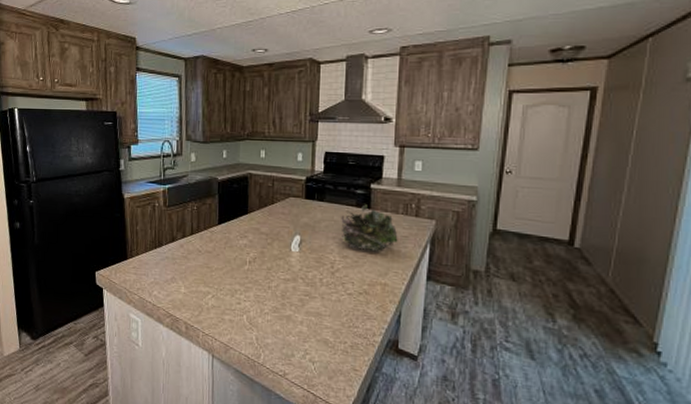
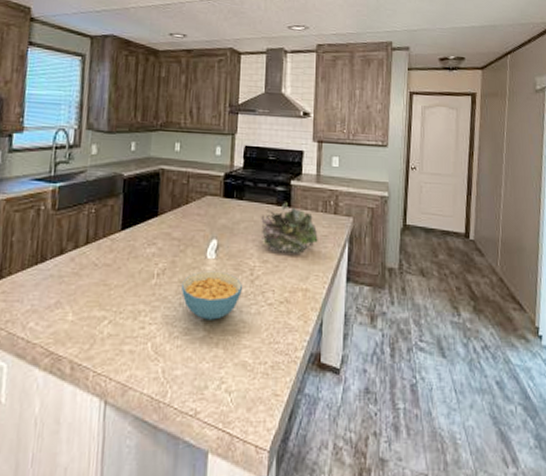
cereal bowl: none [269,262,323,303] -> present [181,271,242,320]

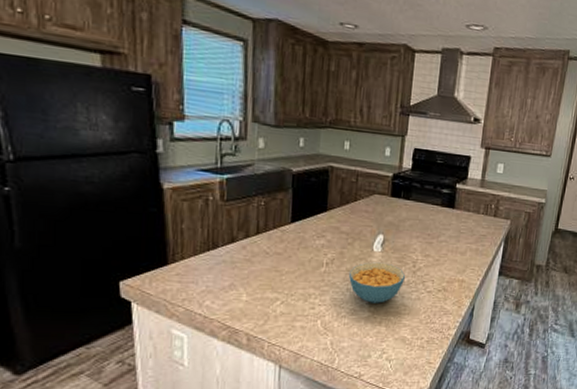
plant: present [261,201,318,254] -> none [425,202,477,251]

